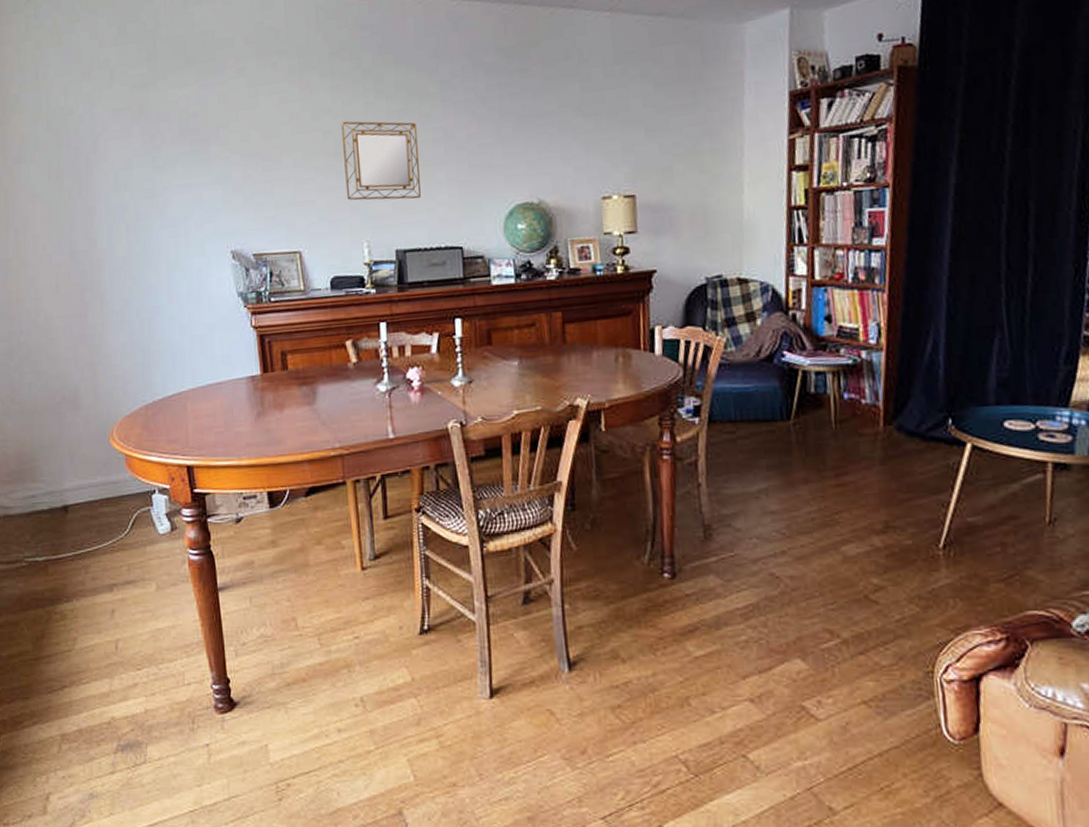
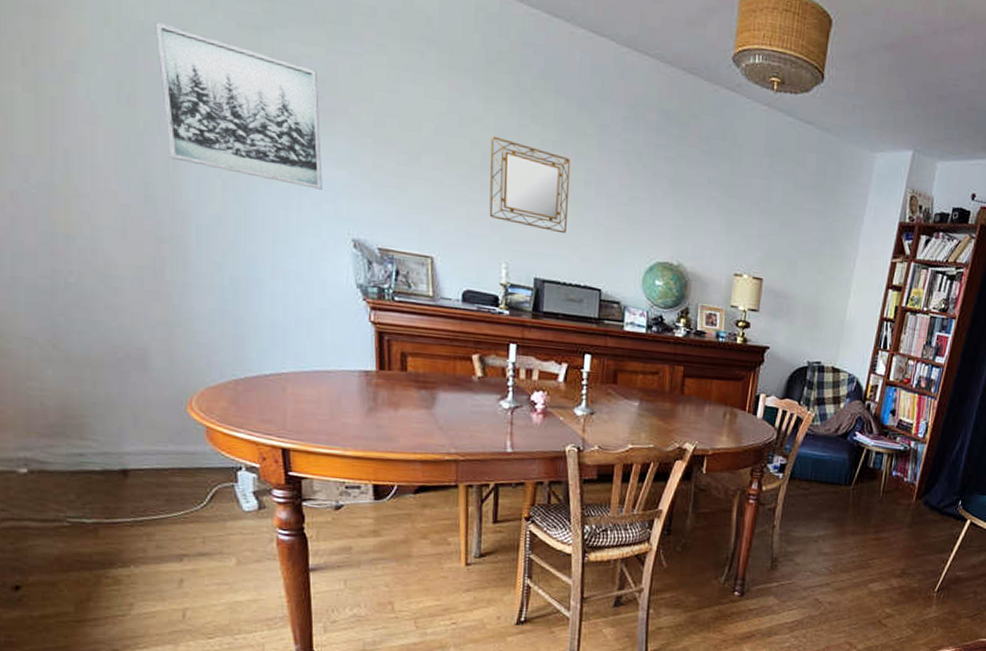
wall art: none [72,104,203,216] -> present [155,22,323,190]

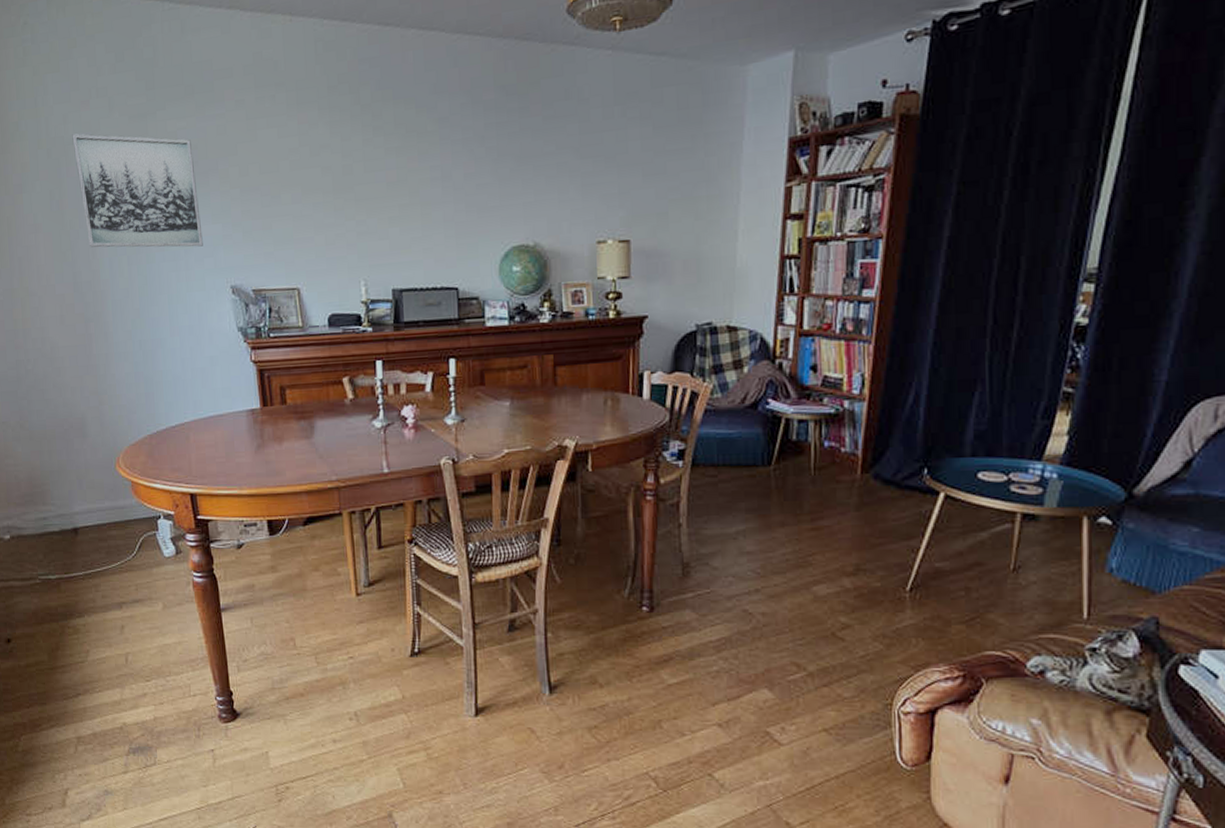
home mirror: present [489,136,571,234] -> none [339,157,418,239]

